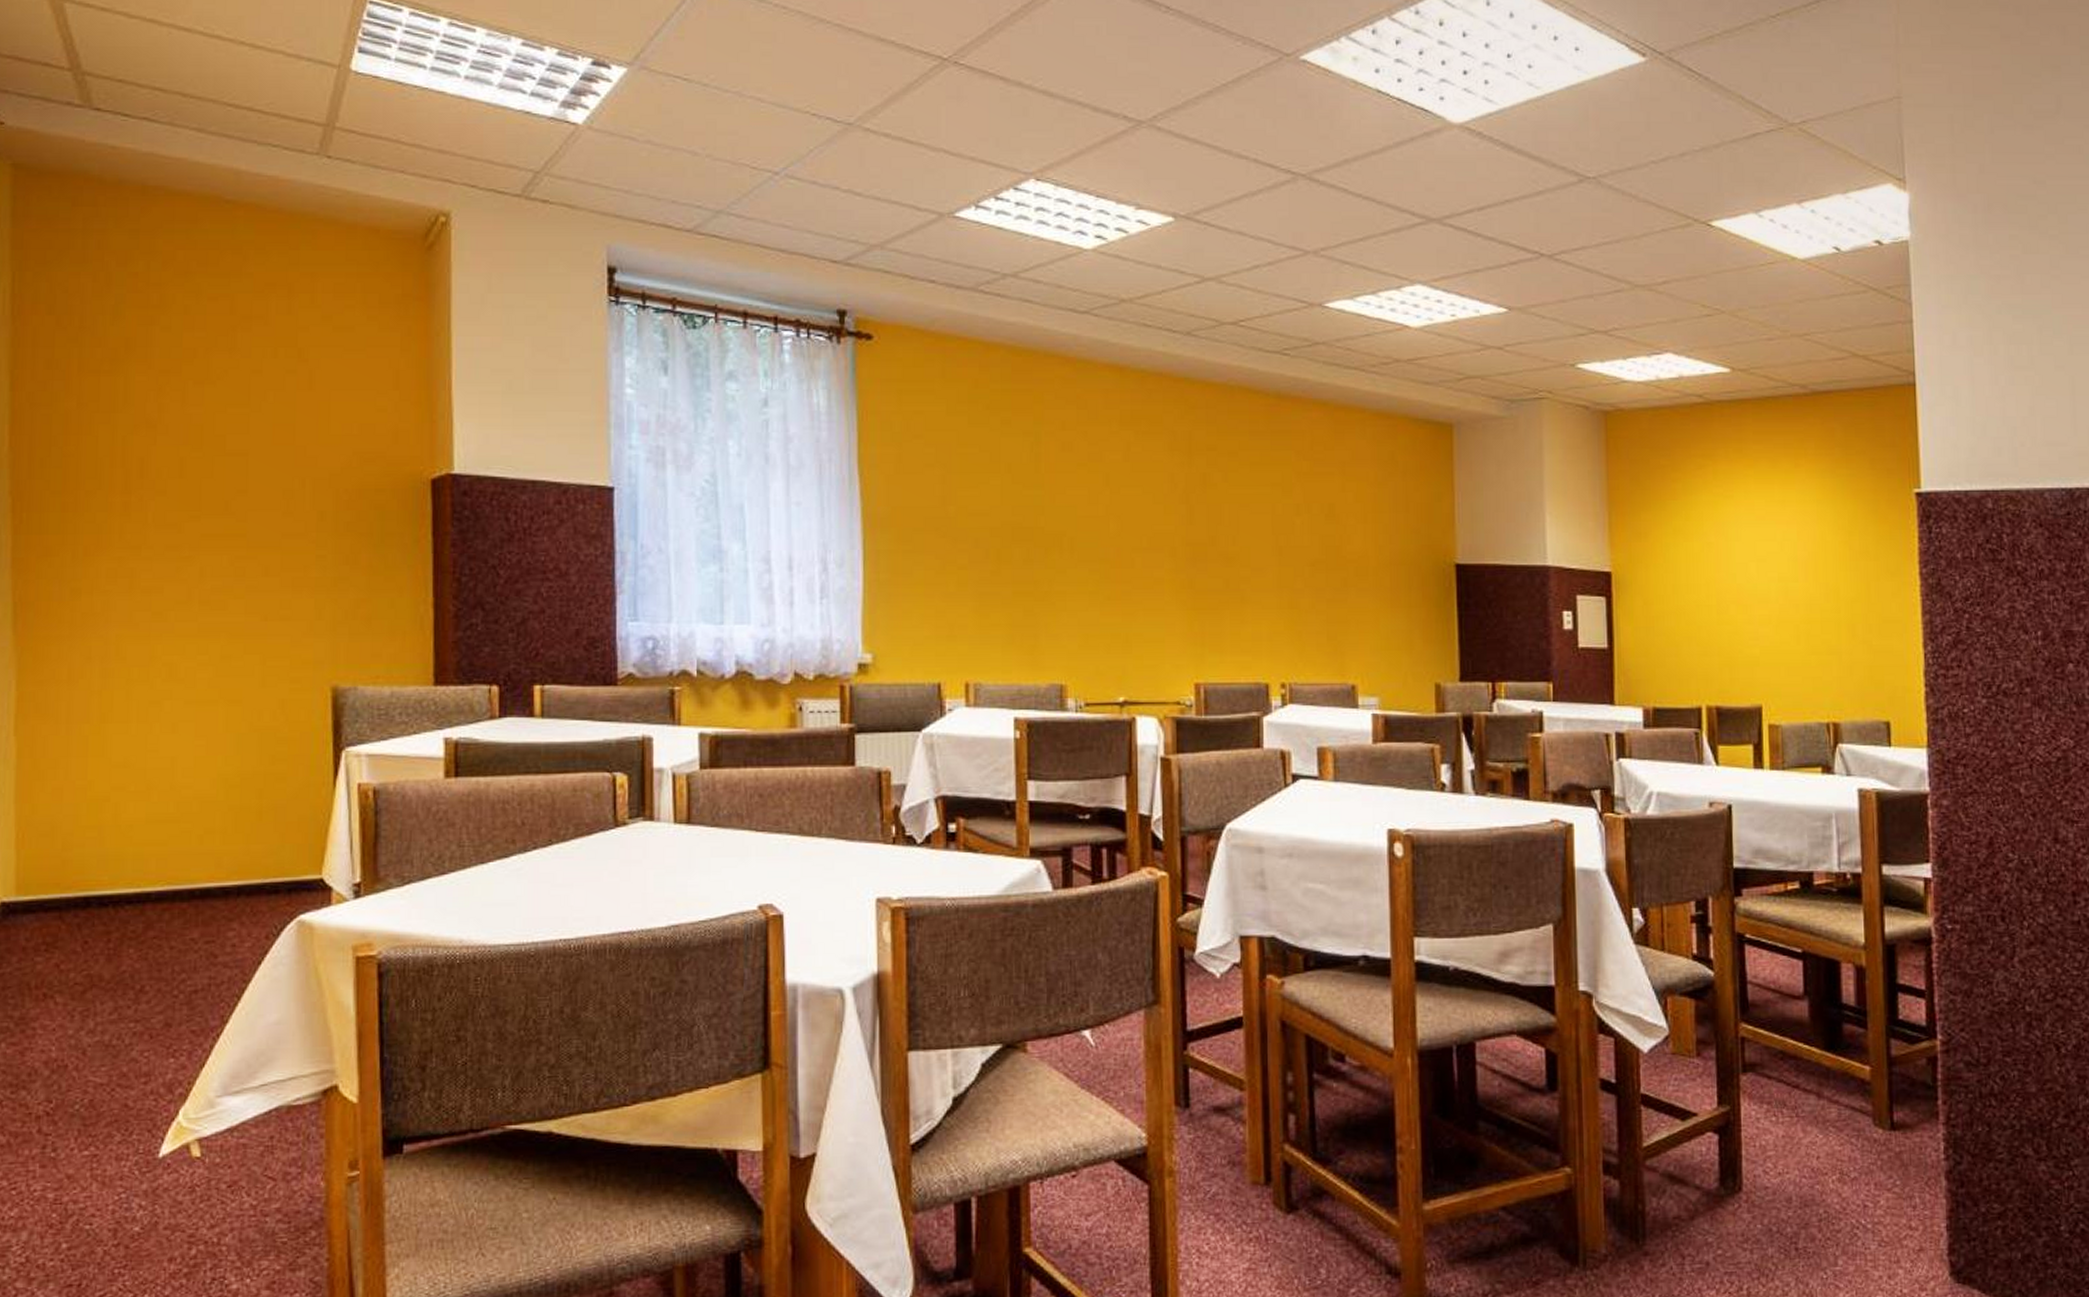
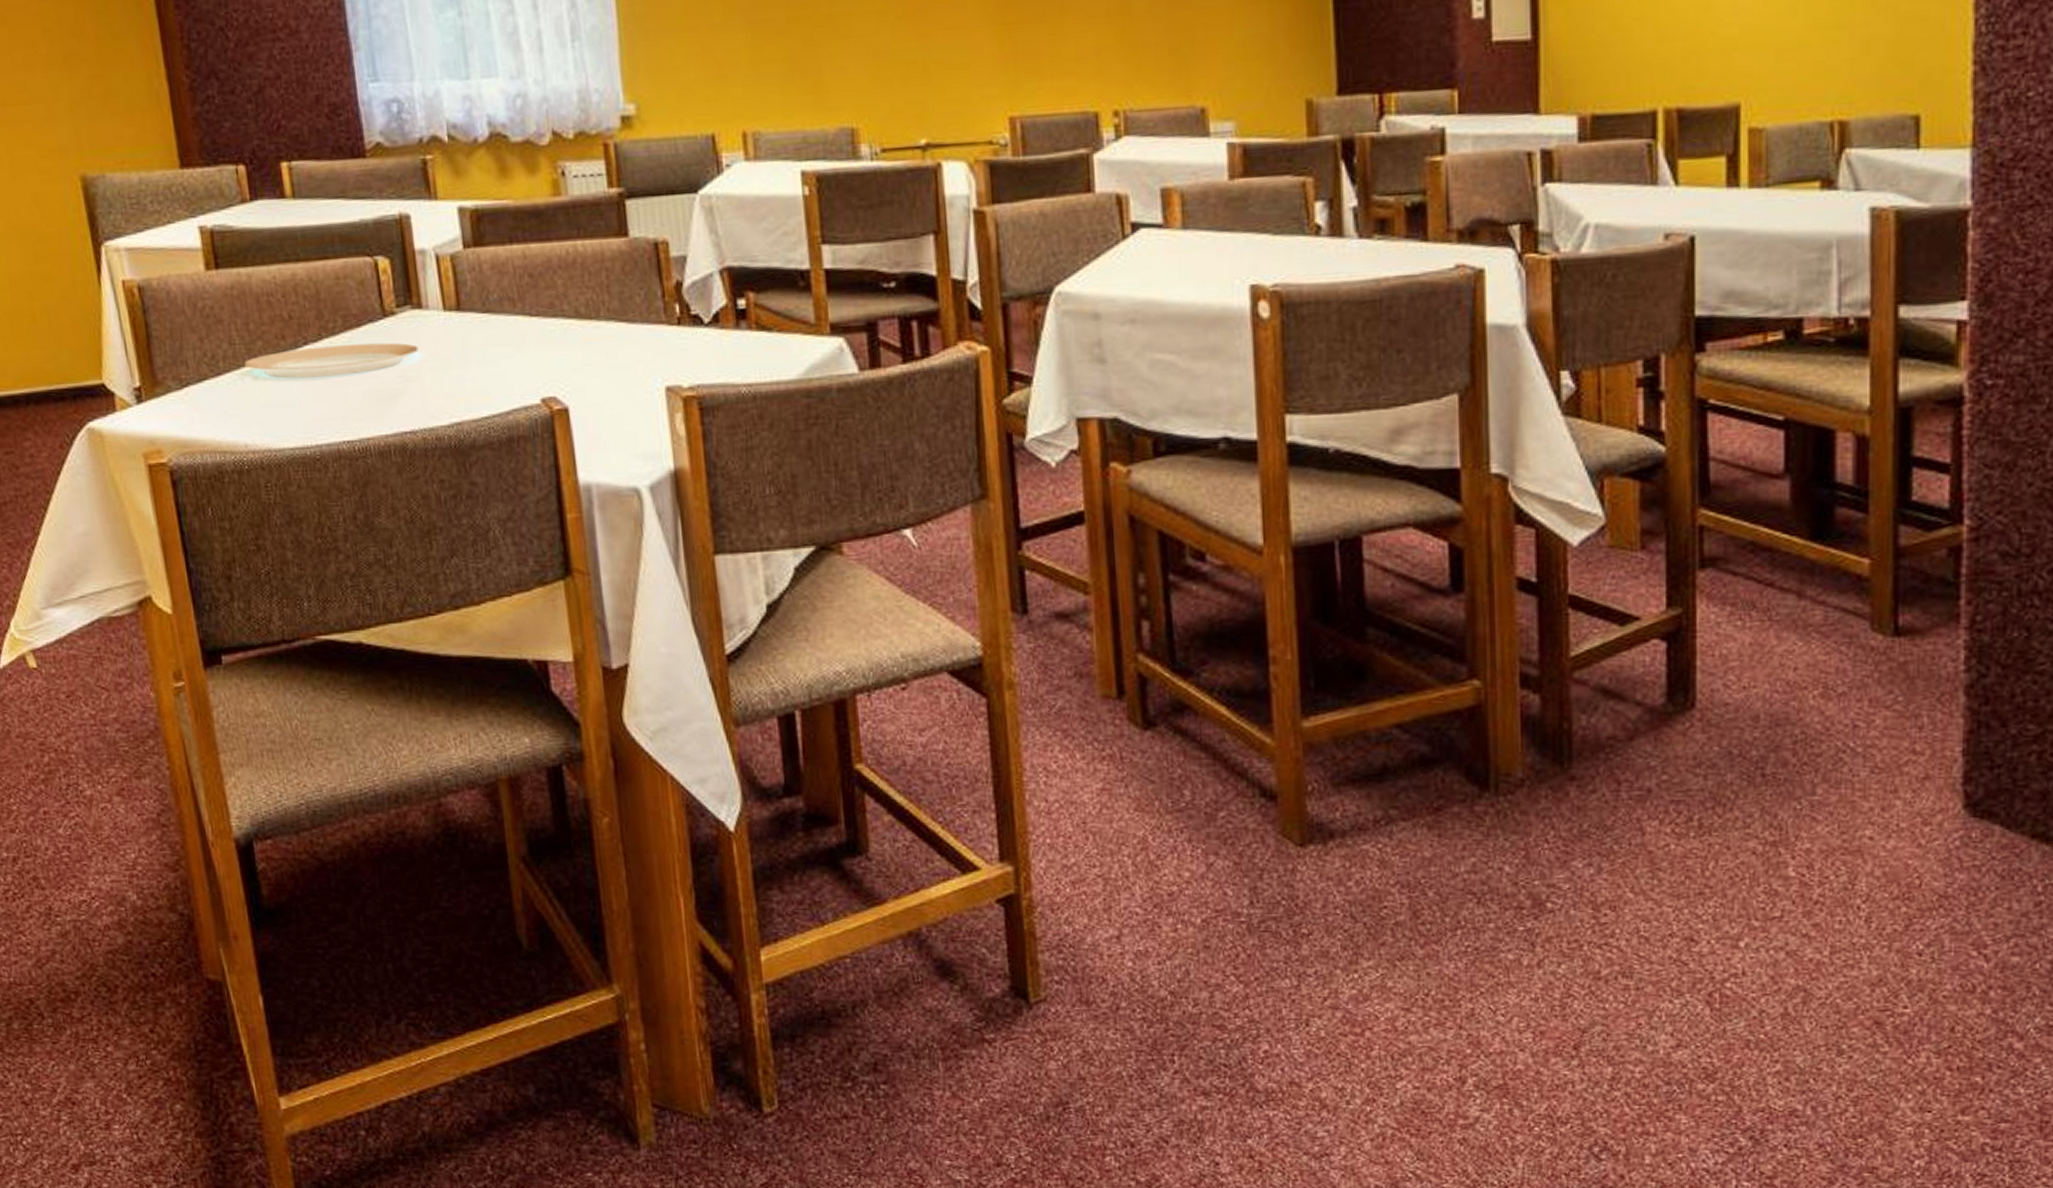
plate: none [470,850,645,880] -> present [244,342,418,379]

